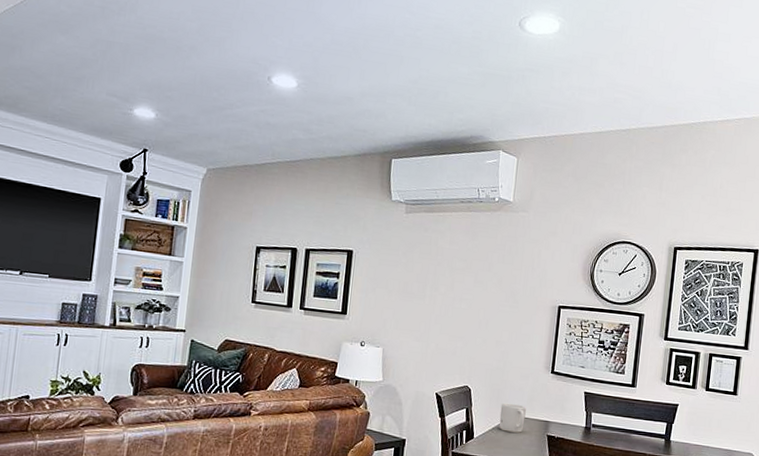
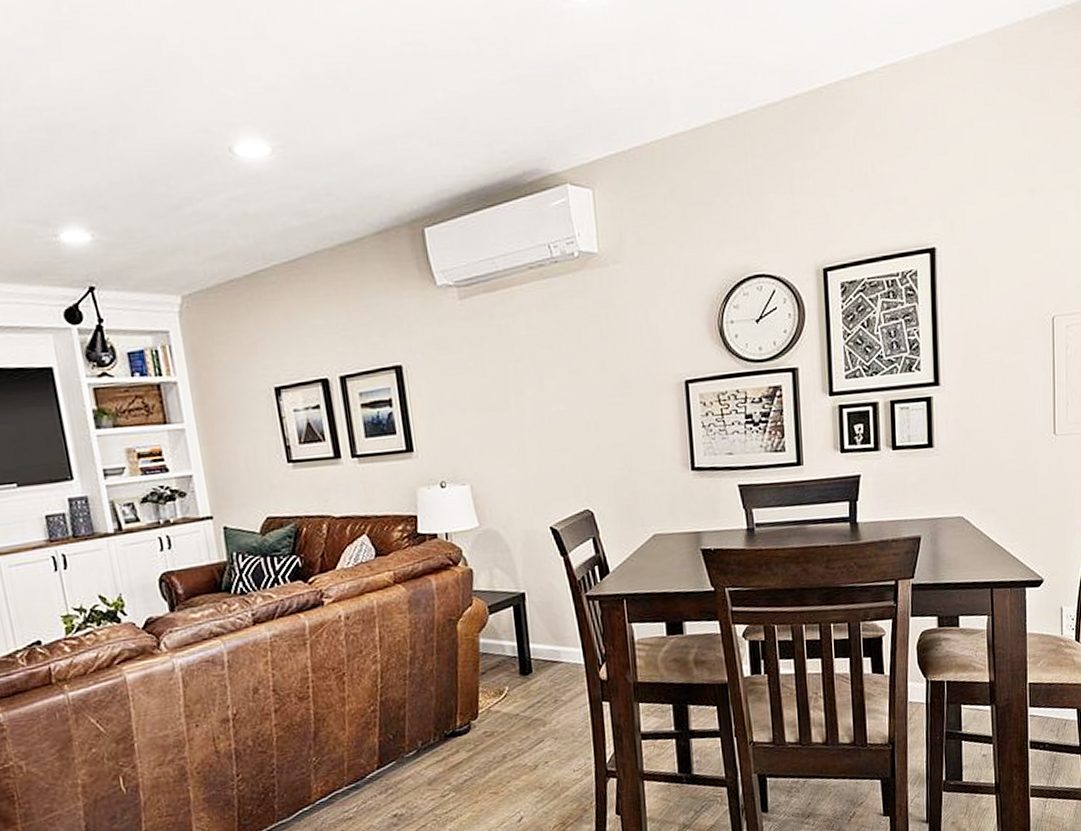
mug: present [499,402,526,433] -> none [635,518,670,557]

